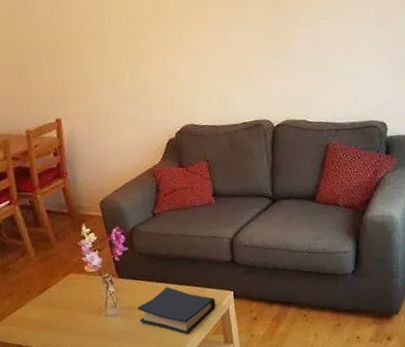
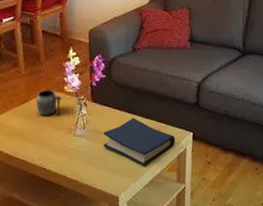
mug: none [55,273,87,303] -> present [36,89,62,117]

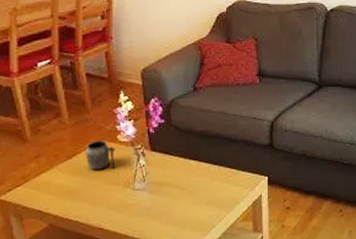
hardback book: present [103,118,176,167] -> none [166,165,249,219]

